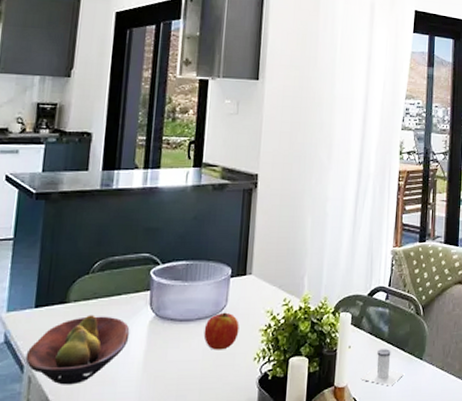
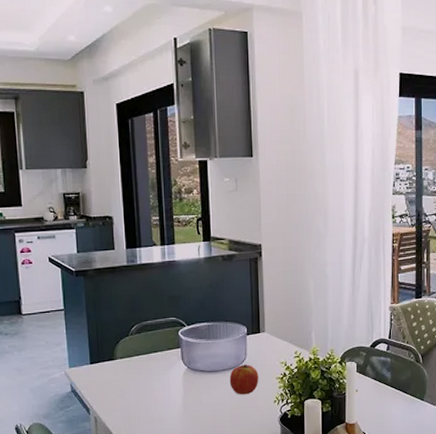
fruit bowl: present [25,315,130,385] -> none [89,368,169,423]
salt shaker: present [361,349,405,386] -> none [368,392,408,423]

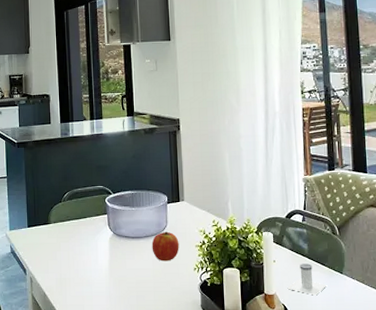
salt shaker: none [368,392,408,423] -> present [287,263,327,296]

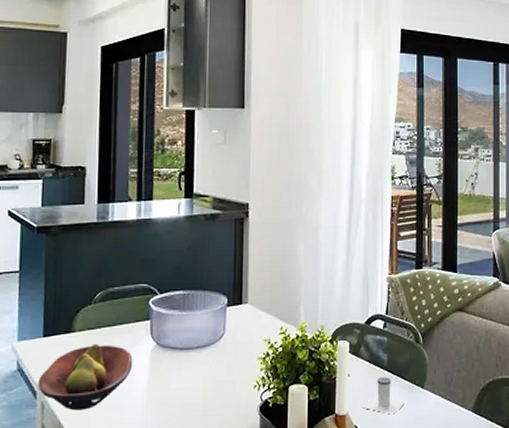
fruit bowl: none [26,233,96,285] -> present [37,343,133,411]
apple: present [152,231,179,261] -> none [204,341,238,378]

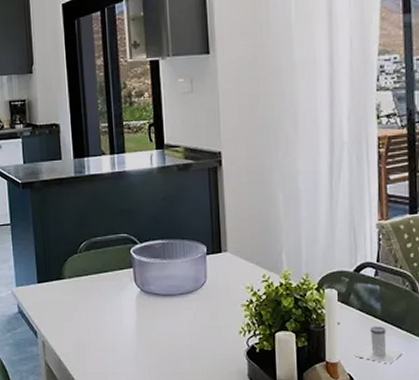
fruit bowl: present [37,343,133,411] -> none [37,289,121,350]

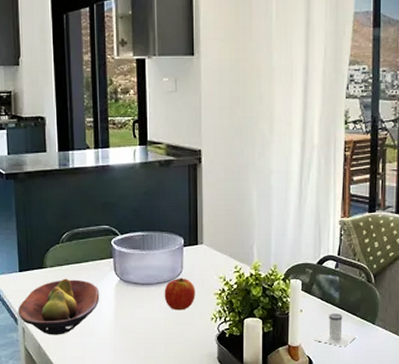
fruit bowl: none [37,289,121,350] -> present [18,278,100,335]
apple: none [187,288,221,323] -> present [164,278,195,311]

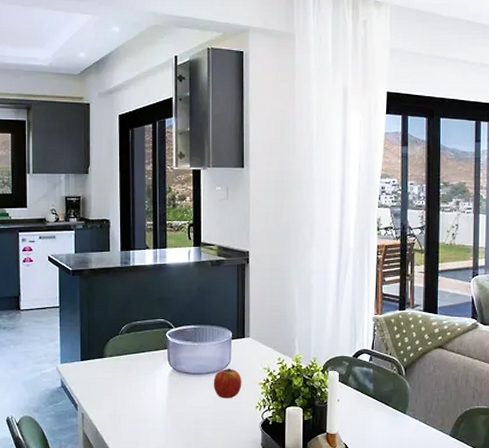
fruit bowl: present [18,278,100,335] -> none [78,367,154,421]
salt shaker: present [313,313,357,347] -> none [350,403,390,435]

